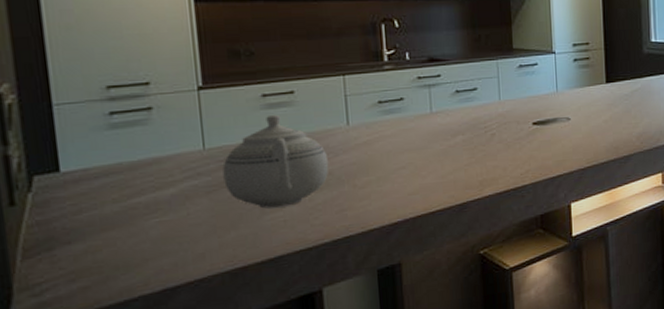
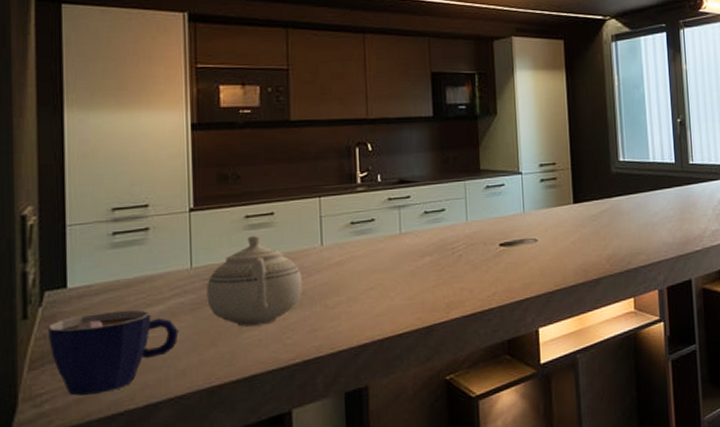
cup: none [41,193,194,283] -> present [48,309,179,396]

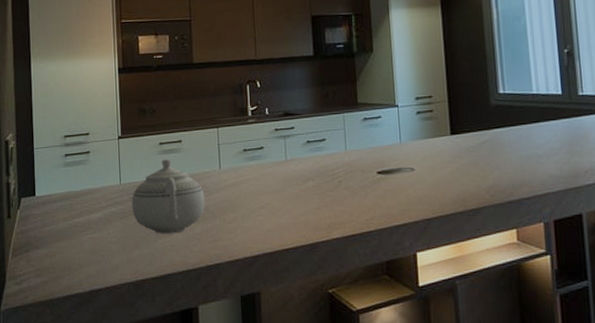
cup: present [48,309,179,396] -> none [24,215,112,278]

